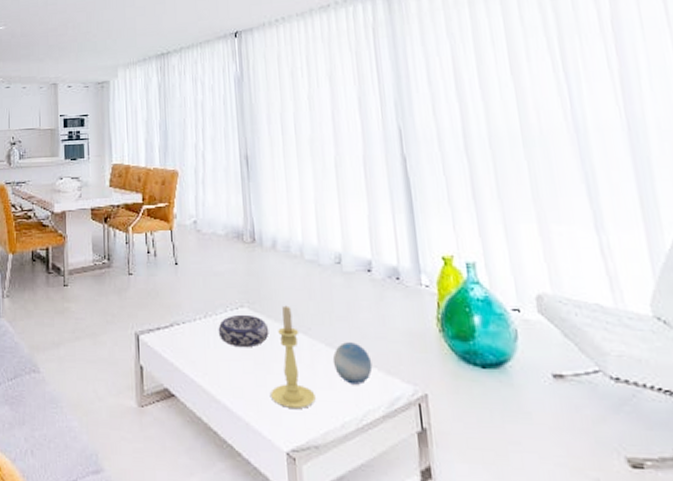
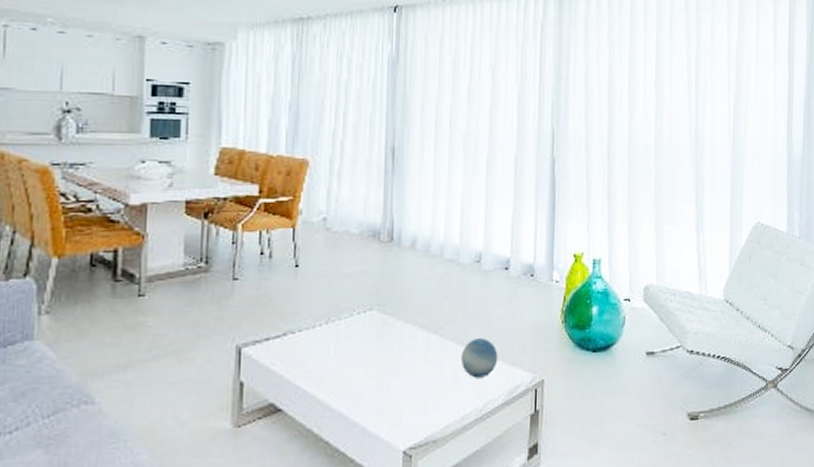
decorative bowl: present [218,314,269,348] -> none [341,317,398,353]
candle holder: present [271,305,316,408] -> none [393,306,439,408]

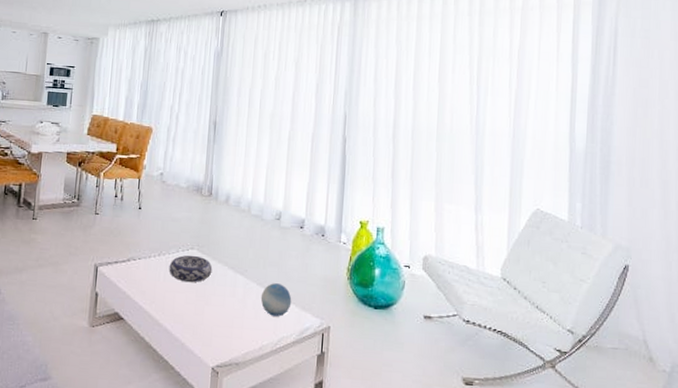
decorative bowl: none [341,317,398,353] -> present [169,255,213,283]

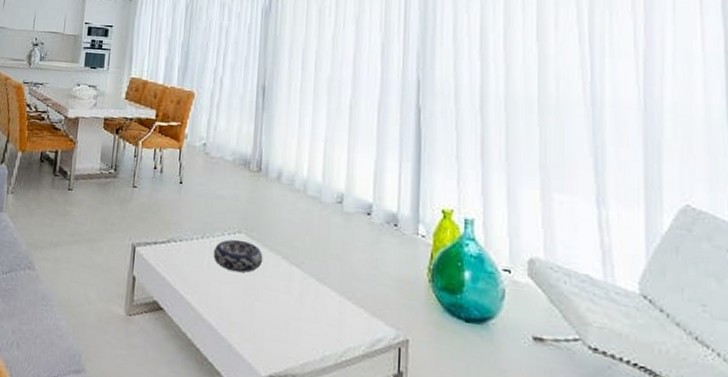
decorative ball: present [260,283,292,317] -> none [321,280,359,322]

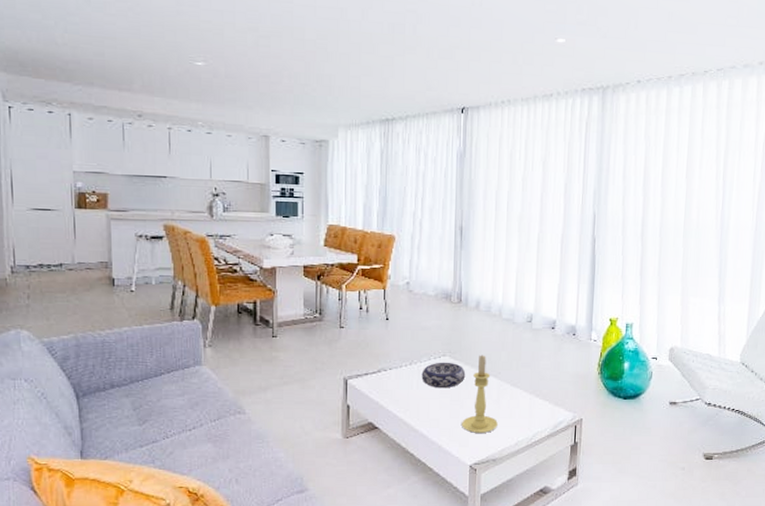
candle holder: none [256,236,300,338] -> present [462,355,498,433]

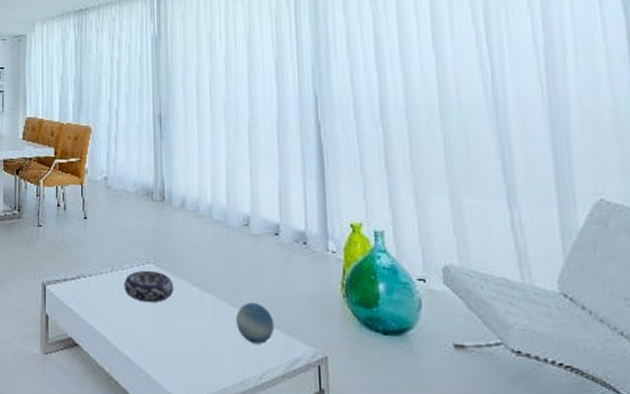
candle holder: present [462,355,498,433] -> none [173,264,217,364]
decorative ball: none [515,383,545,414] -> present [235,302,275,344]

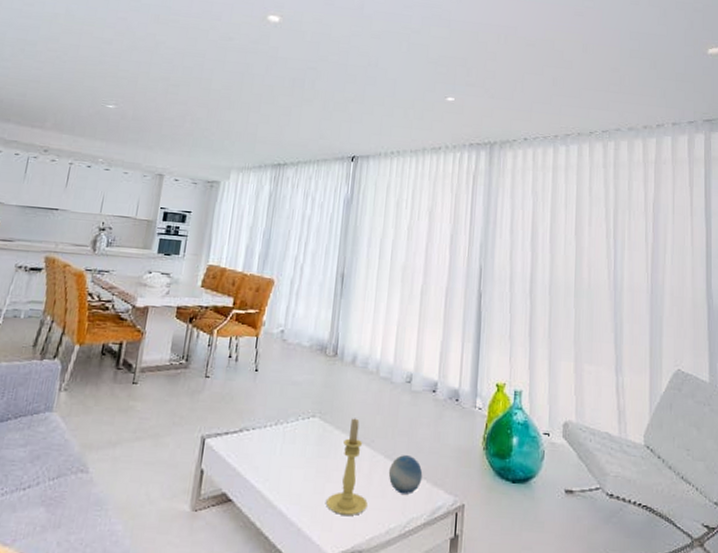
decorative bowl: present [124,270,174,303] -> none [286,423,336,456]
candle holder: none [173,264,217,364] -> present [326,418,368,515]

